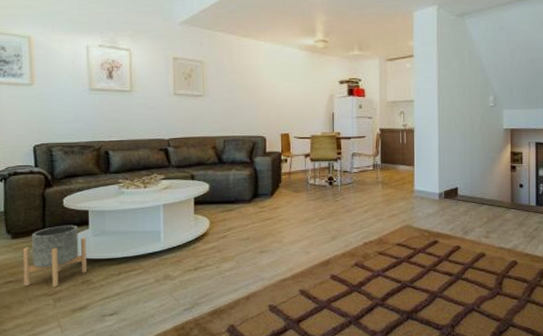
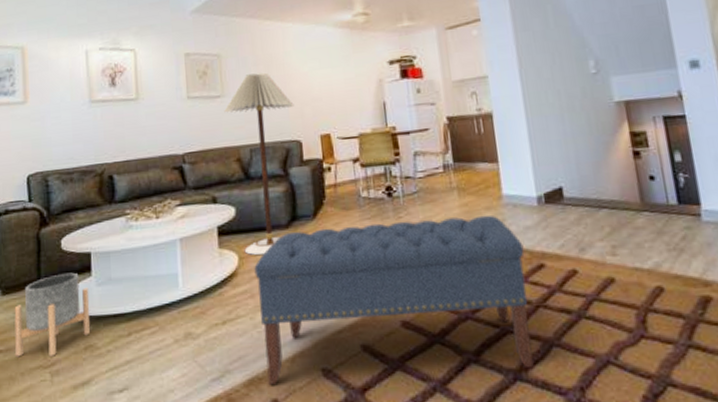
floor lamp: none [204,80,262,222] -> present [224,72,294,256]
bench: none [222,203,425,315] -> present [254,215,534,385]

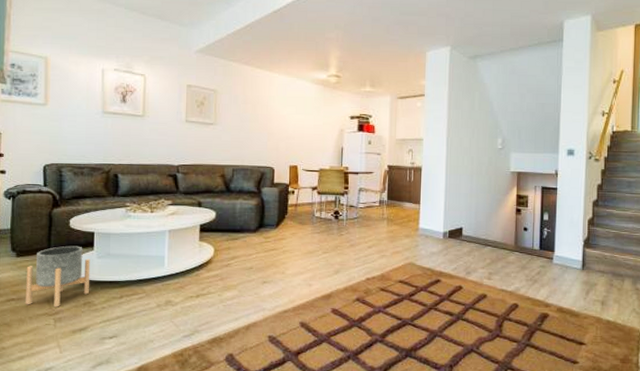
floor lamp: present [224,72,294,256] -> none [215,110,272,250]
bench: present [254,215,534,385] -> none [225,236,428,349]

